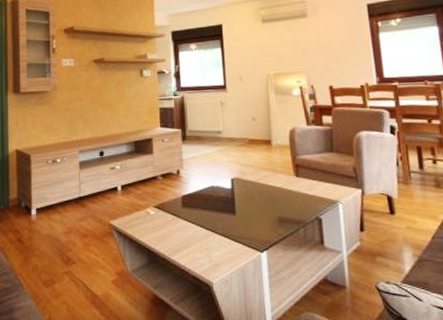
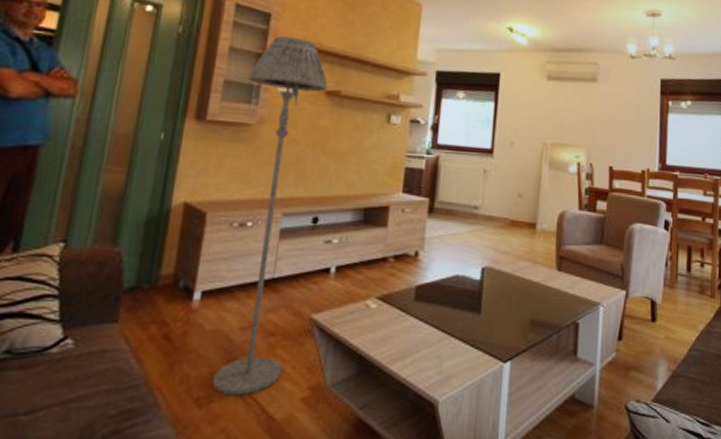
floor lamp: none [41,25,96,279] -> present [213,36,328,396]

